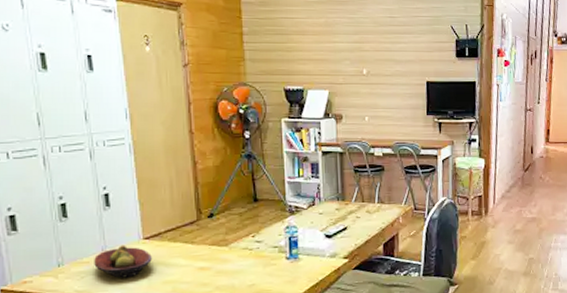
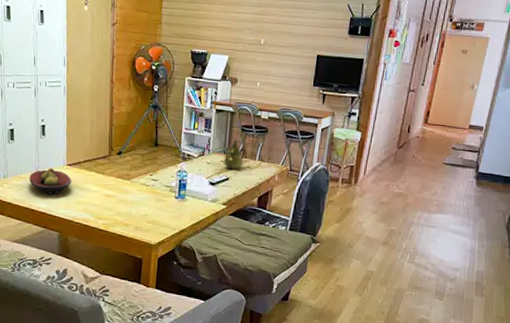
teapot: none [338,180,362,217] -> present [223,137,246,170]

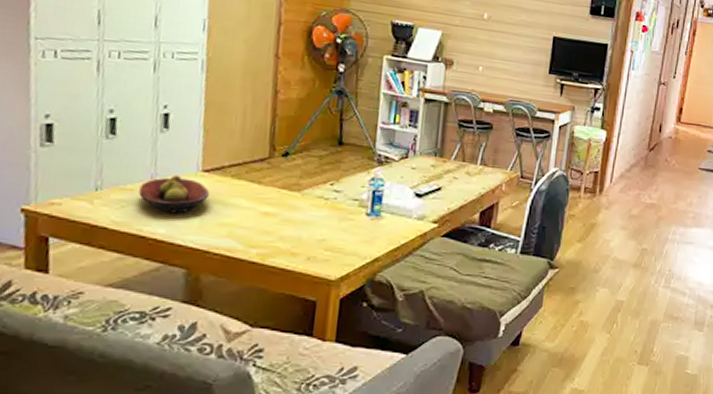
teapot: present [223,137,246,170] -> none [434,135,464,177]

